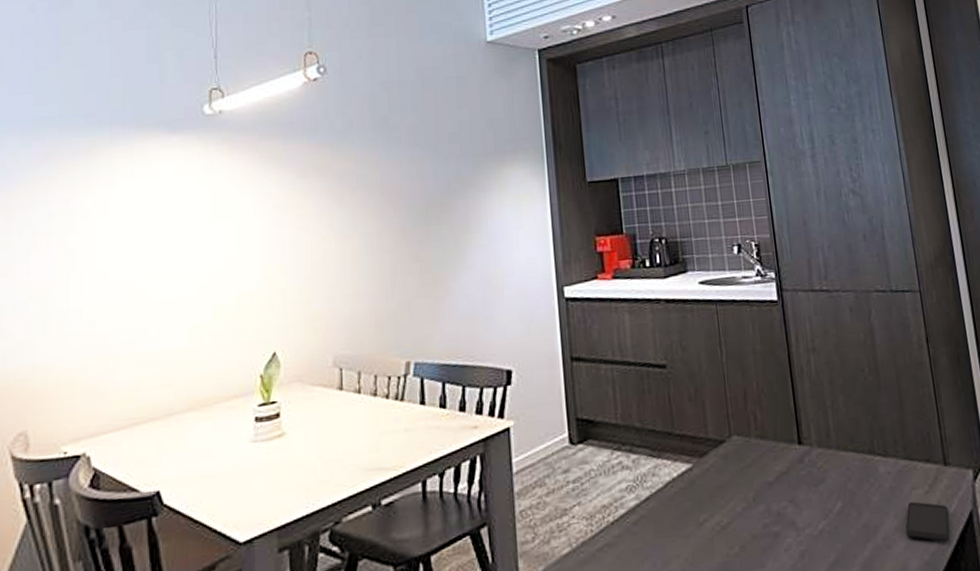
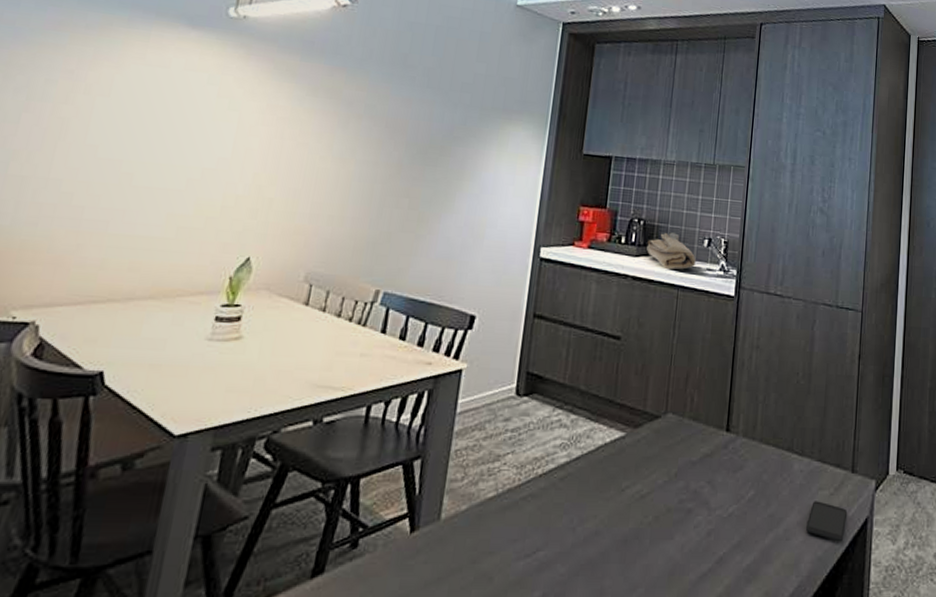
towel: none [673,245,729,285] -> present [647,232,696,270]

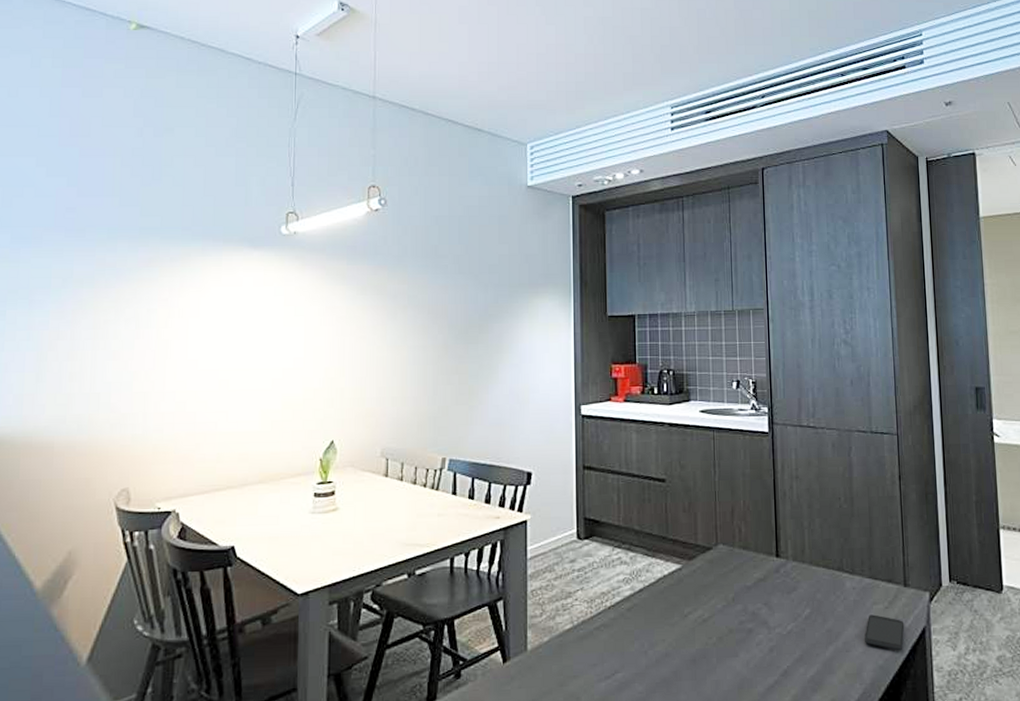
towel: present [647,232,696,270] -> none [679,379,727,413]

